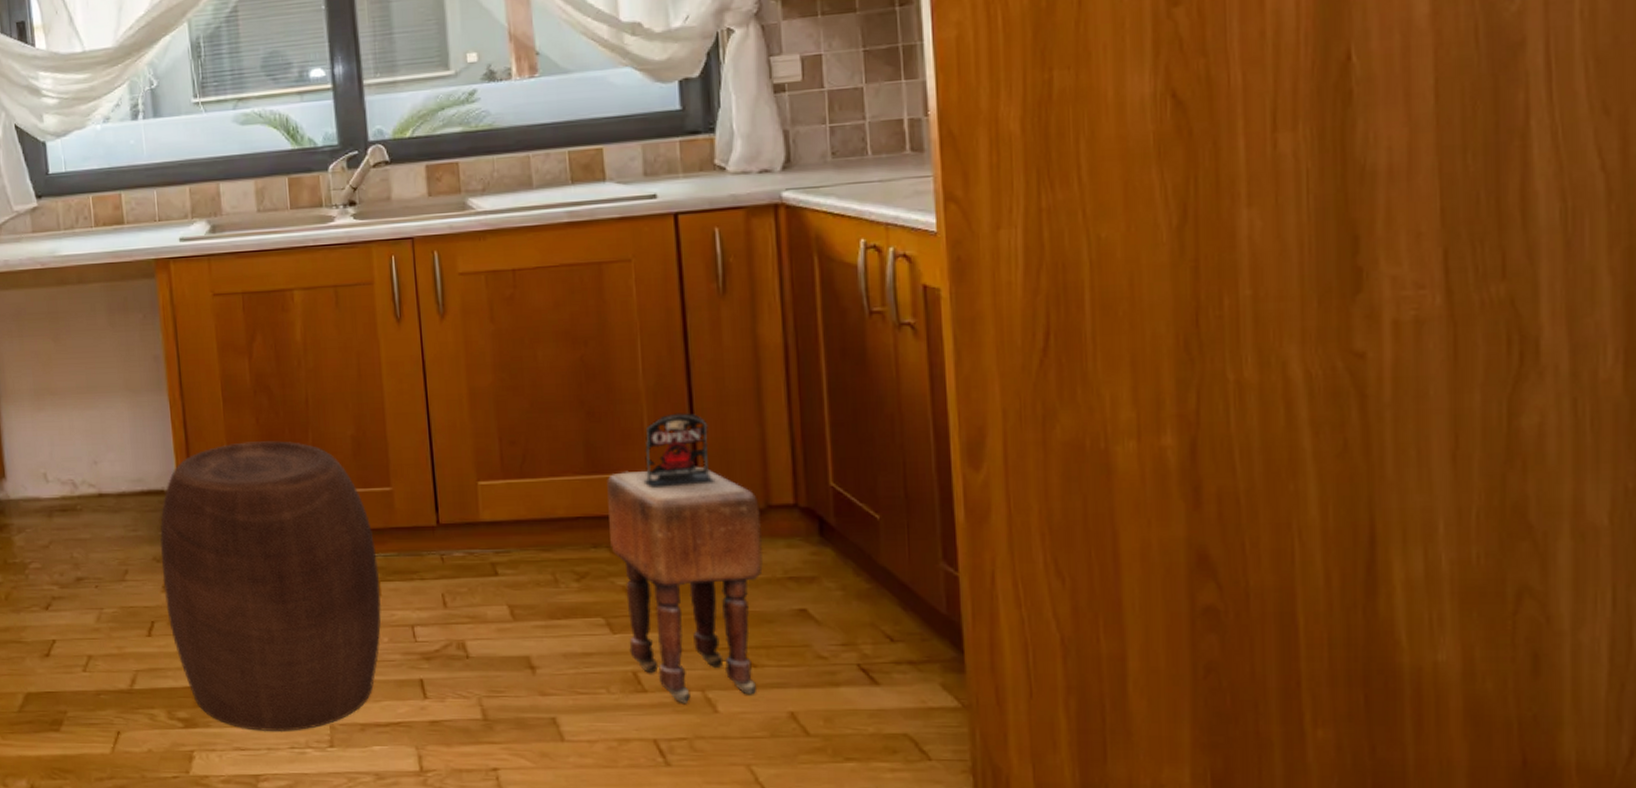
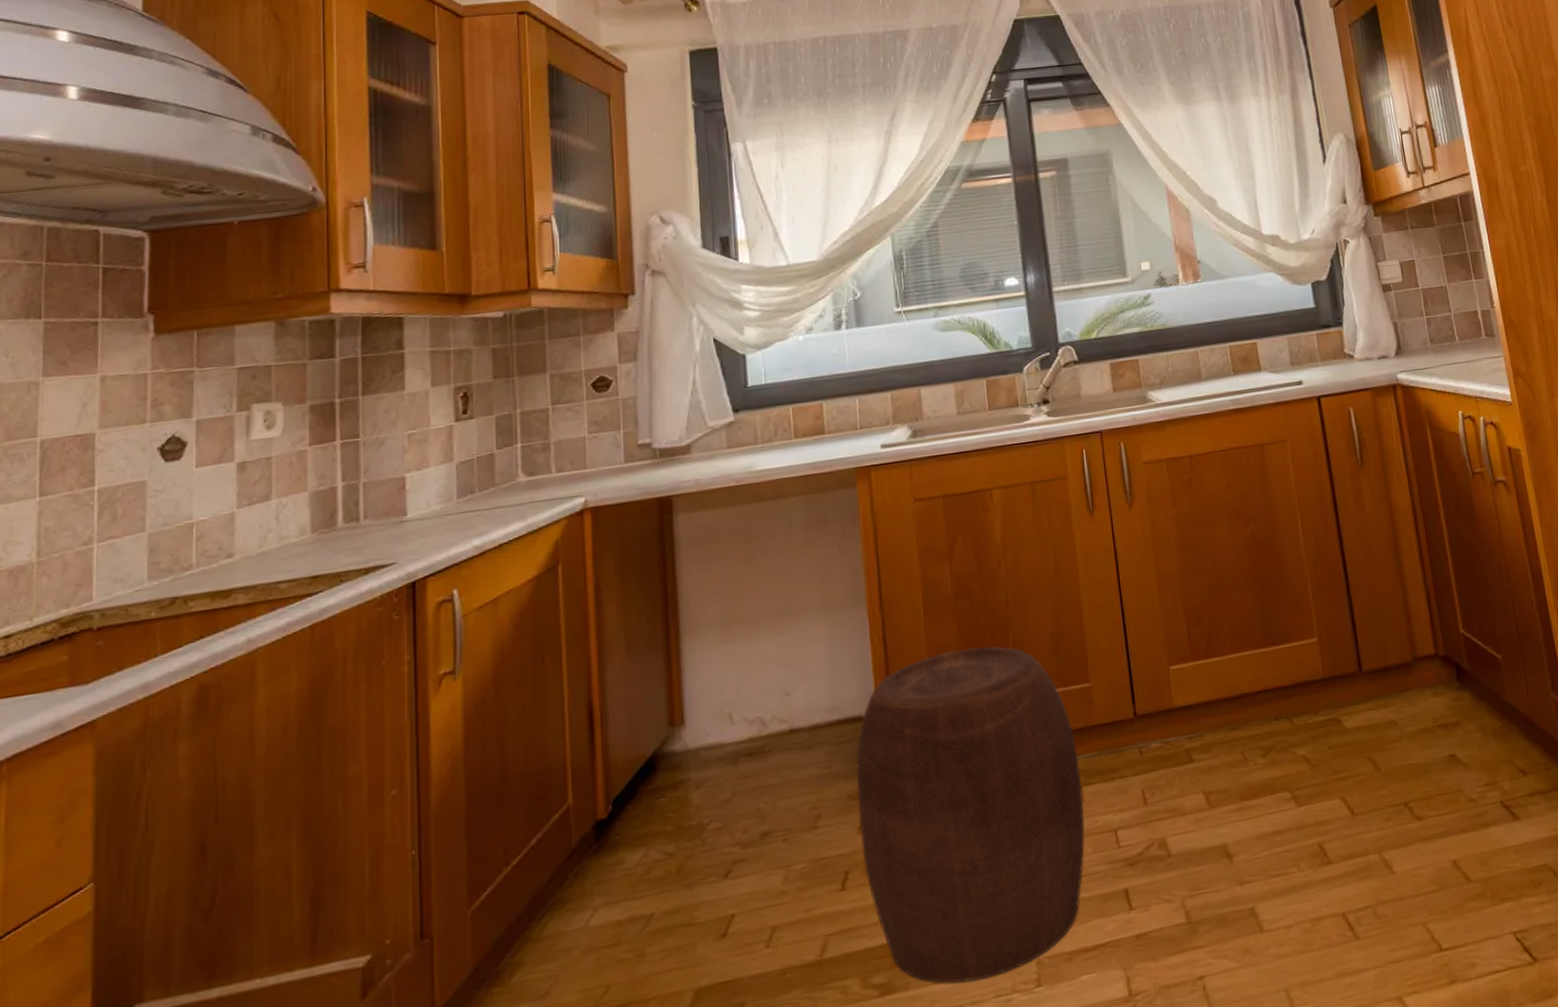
stool: present [607,413,763,703] -> none [1282,577,1424,869]

